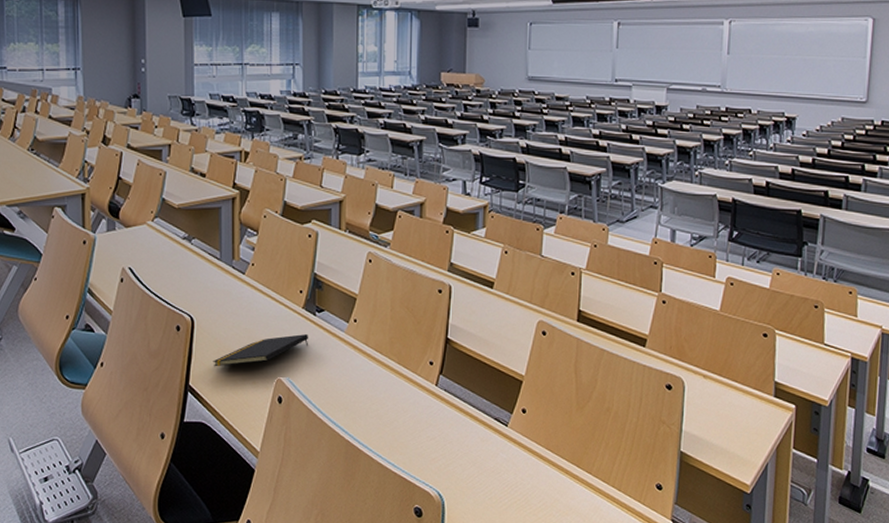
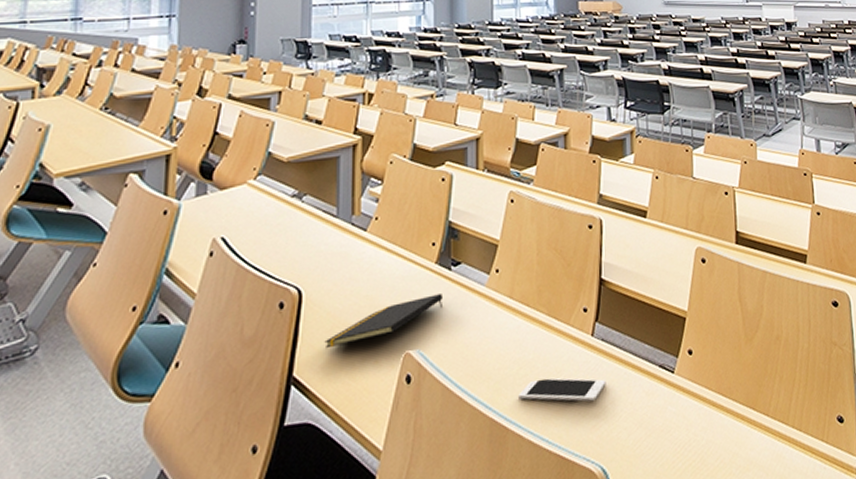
cell phone: none [370,415,446,440] -> present [518,377,606,402]

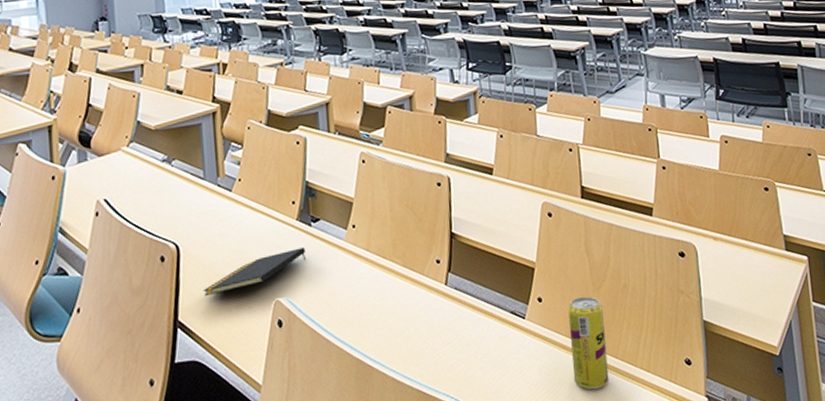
cell phone: present [518,377,606,402] -> none [380,322,461,344]
beverage can: none [719,348,760,452] -> present [568,296,609,390]

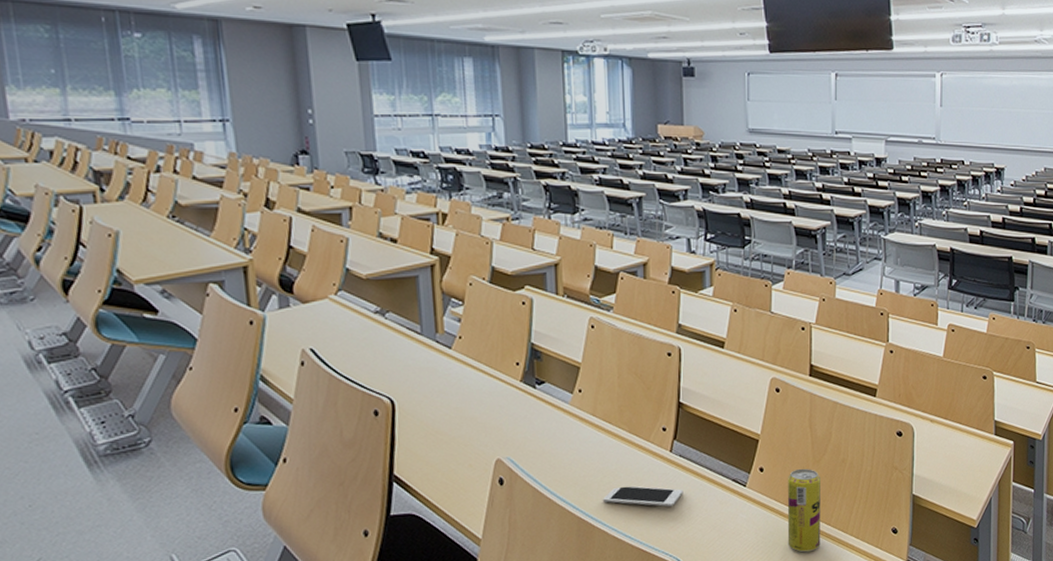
notepad: present [203,248,306,297] -> none [420,409,530,453]
cell phone: none [380,322,461,344] -> present [603,486,683,507]

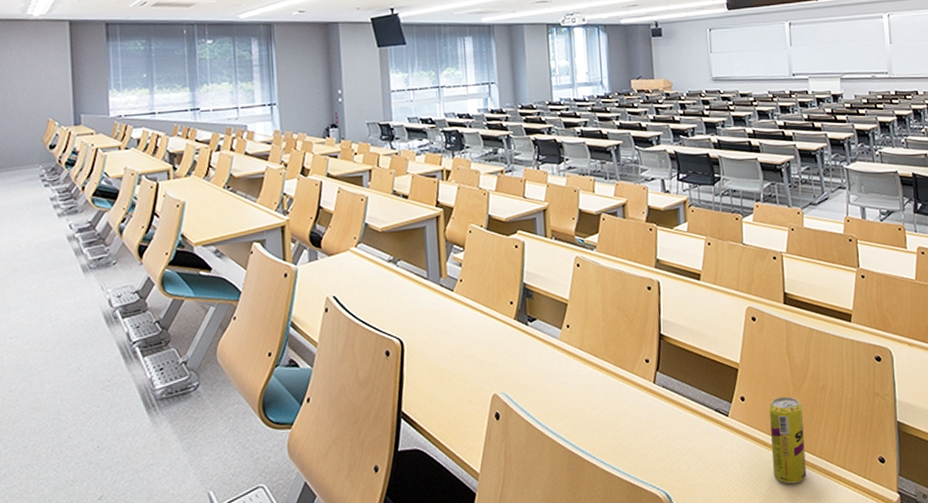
cell phone: present [603,486,683,507] -> none [591,418,668,439]

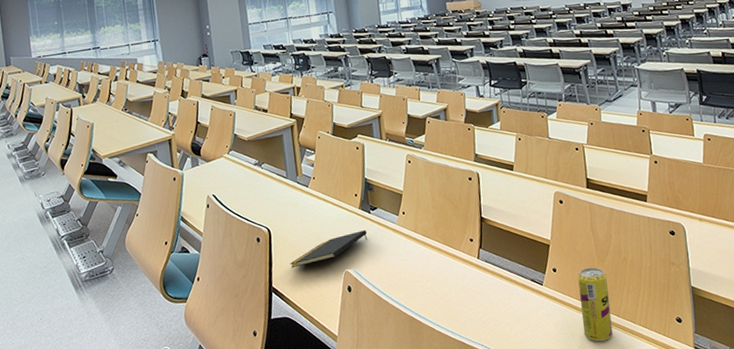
notepad: none [425,345,523,390] -> present [290,230,367,269]

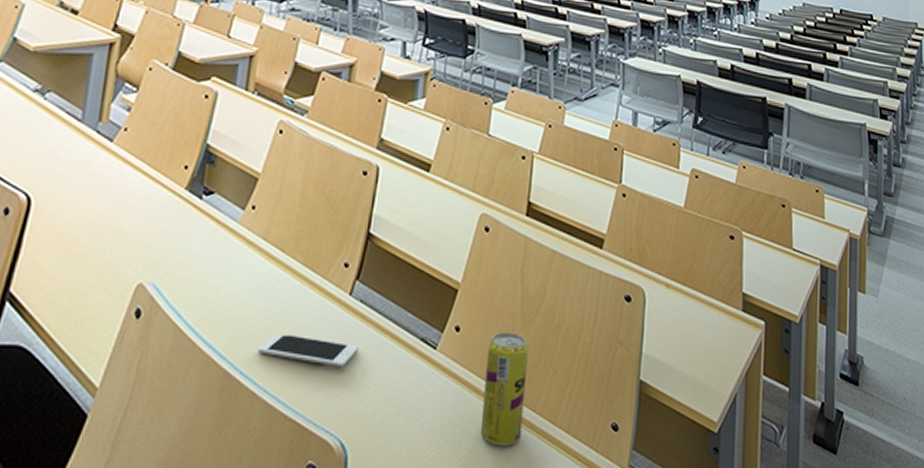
notepad: present [290,230,367,269] -> none [49,223,190,267]
cell phone: none [428,288,491,305] -> present [258,334,359,368]

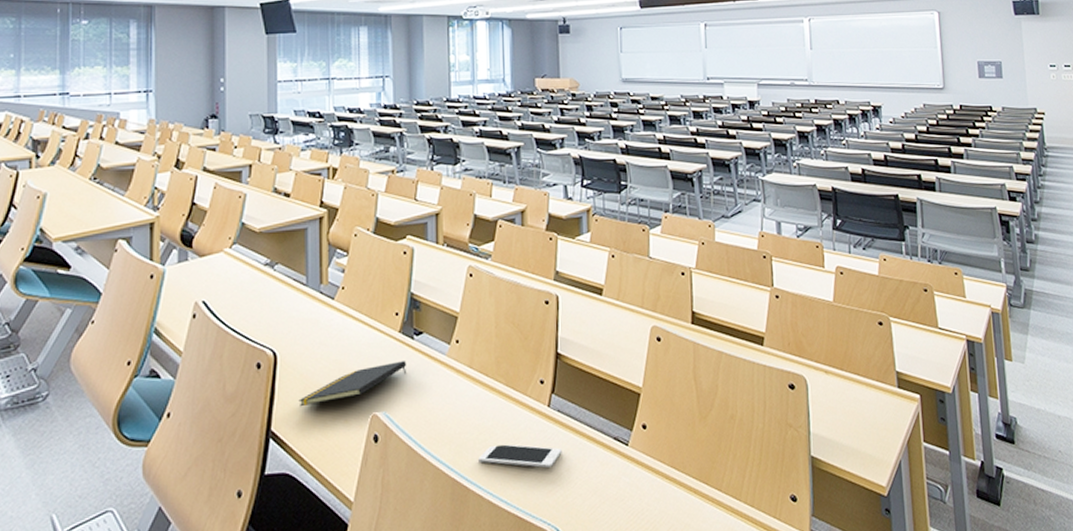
notepad: none [49,223,190,267] -> present [298,361,407,407]
beverage can: present [480,332,529,447] -> none [673,425,712,523]

